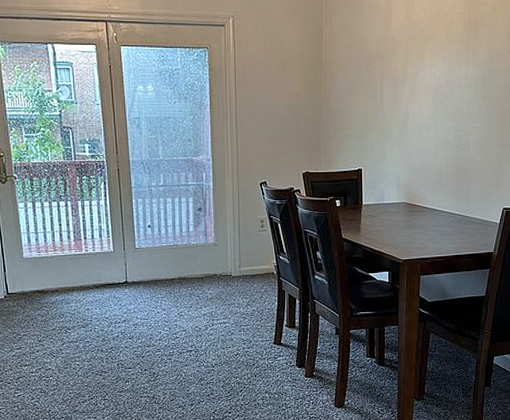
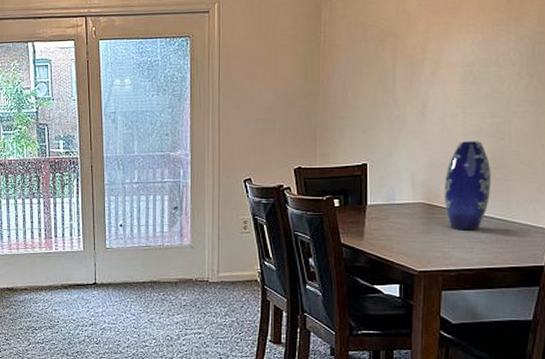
vase: none [421,151,456,225] -> present [443,141,492,231]

